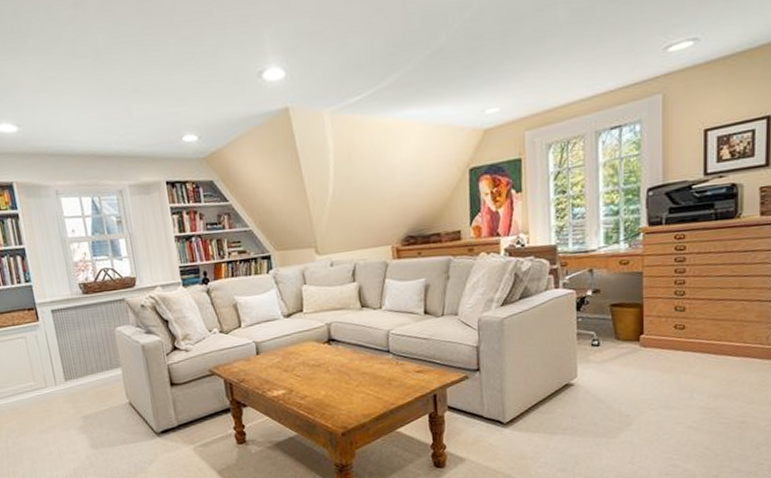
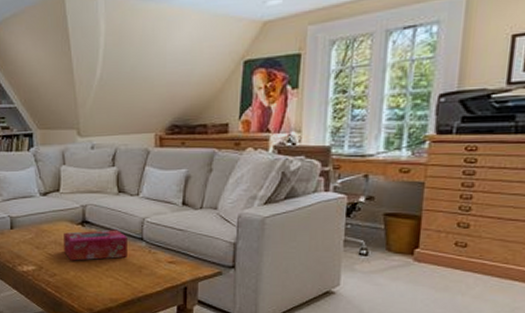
tissue box: none [311,344,376,381] -> present [64,229,127,261]

